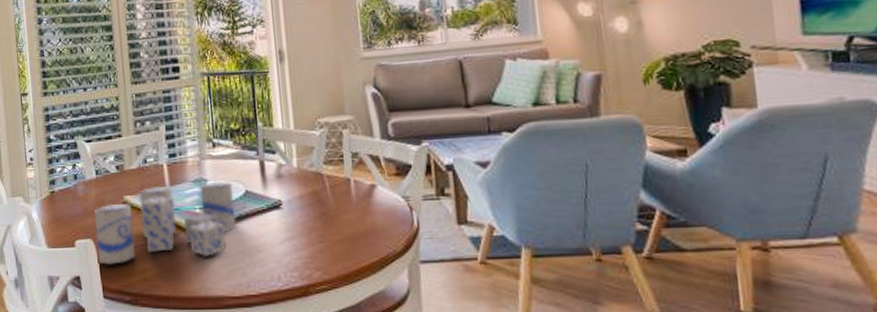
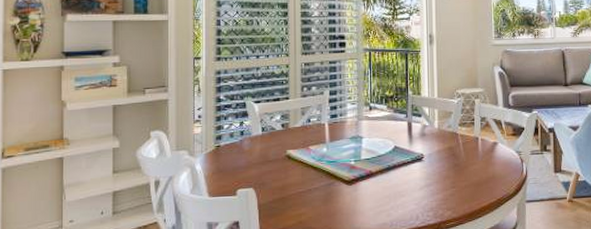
candle: present [93,182,237,265] -> none [257,139,385,210]

